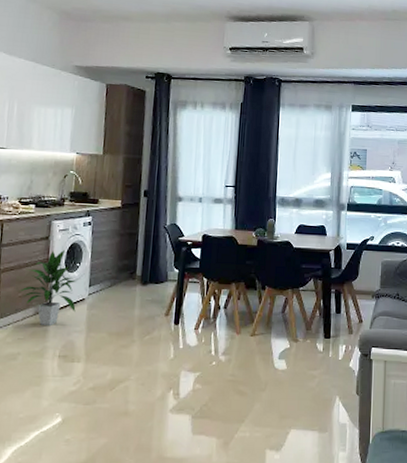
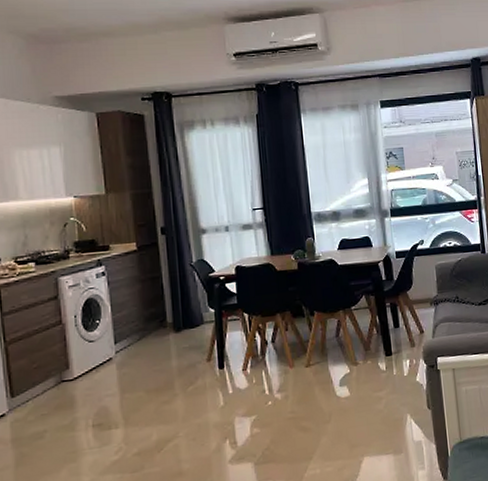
indoor plant: present [19,249,76,325] -> none [33,307,104,395]

